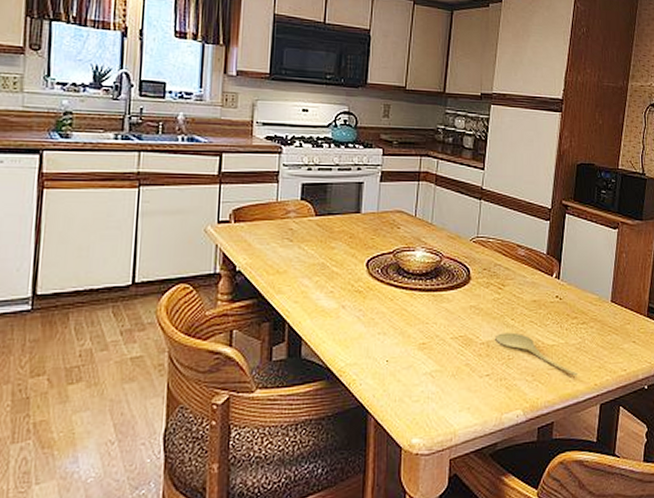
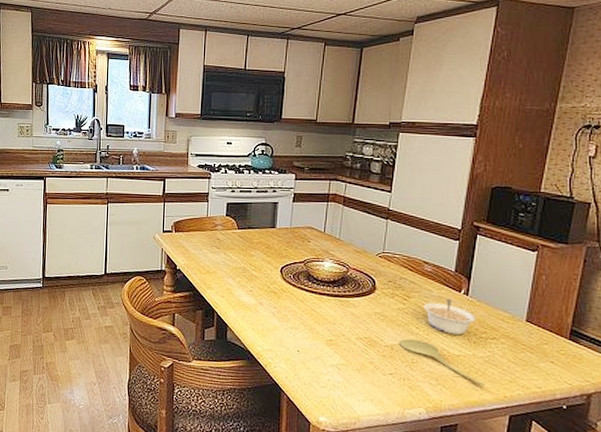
legume: none [518,284,568,324] -> present [424,299,477,336]

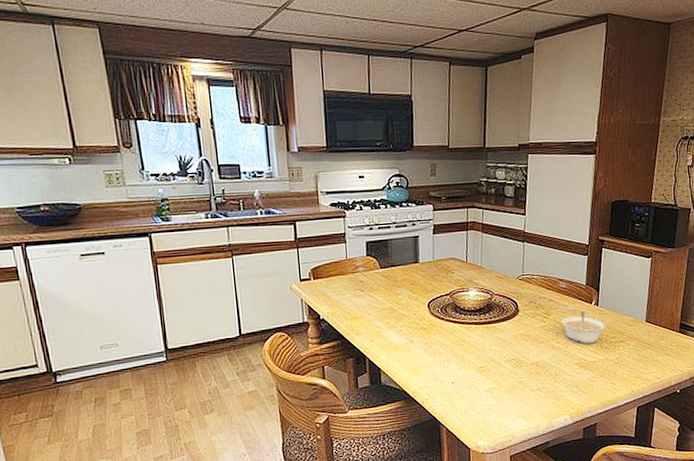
spoon: present [399,339,486,386] -> none [543,353,617,386]

